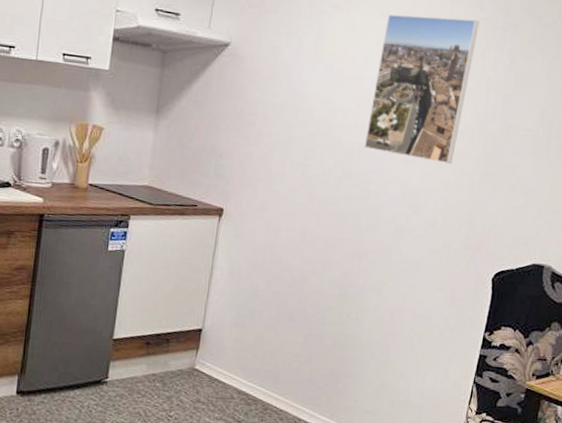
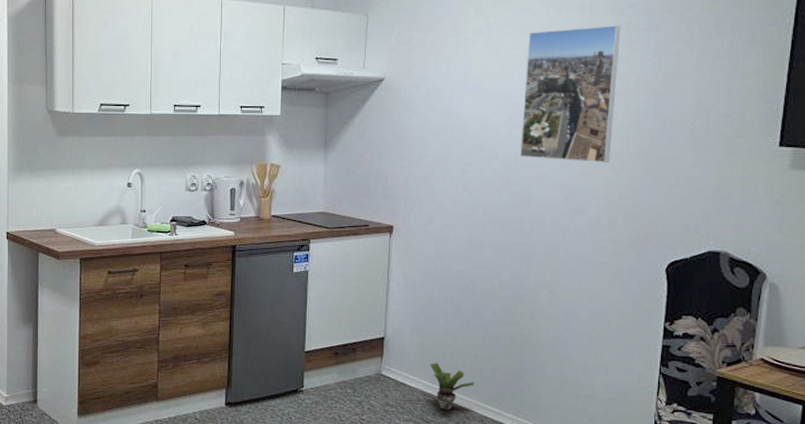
potted plant: none [247,359,292,410] -> present [429,363,474,411]

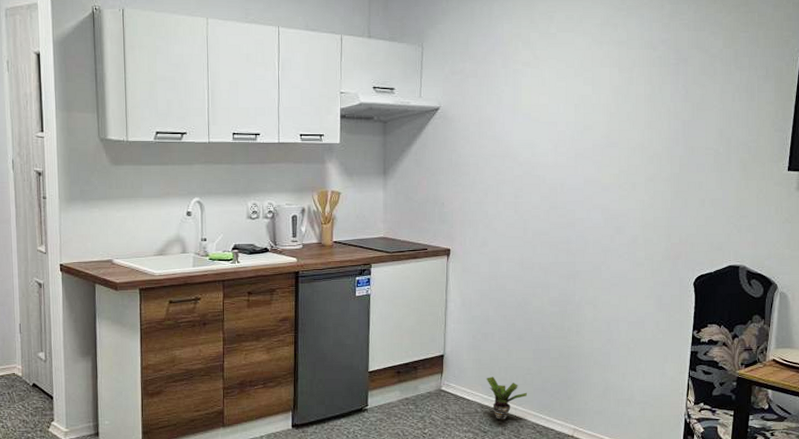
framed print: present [519,25,621,164] -> none [565,60,654,187]

